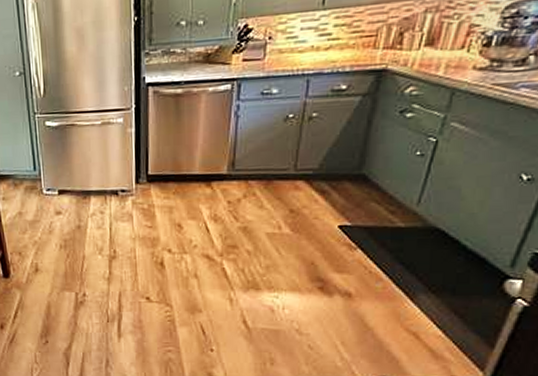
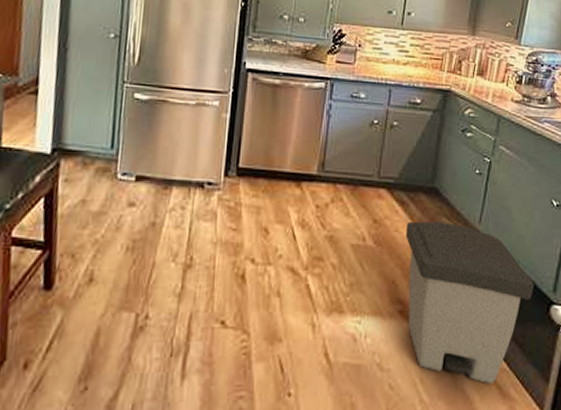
trash can: none [326,206,485,348] -> present [406,221,534,385]

